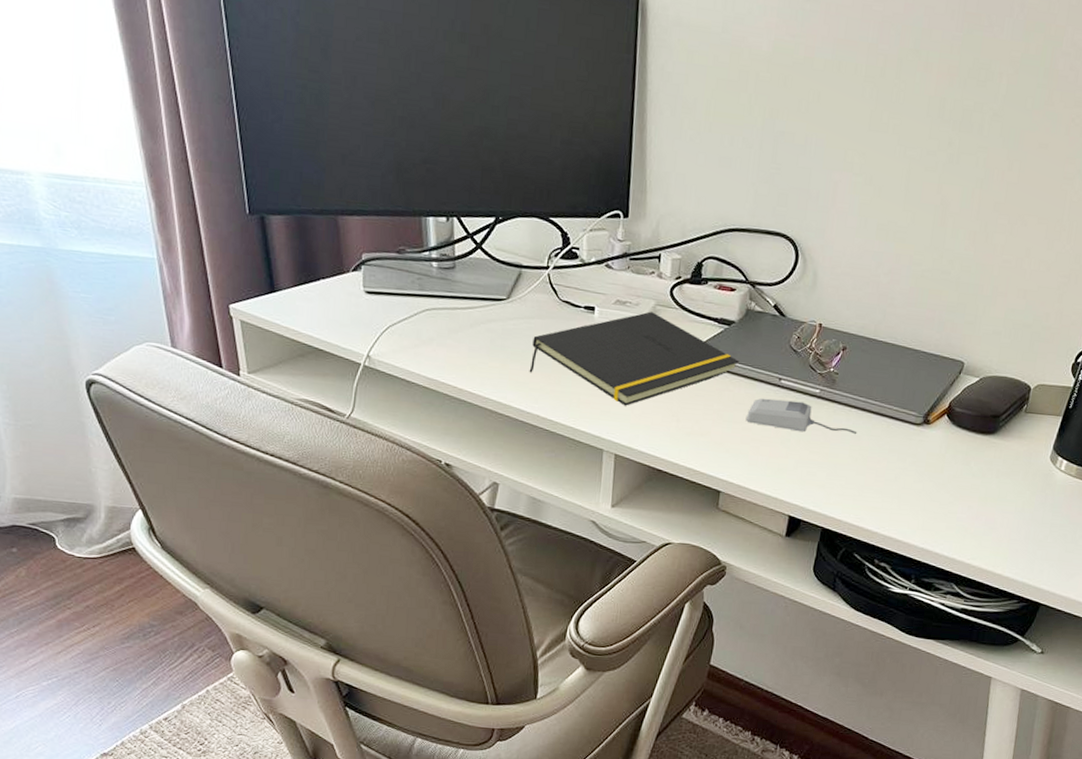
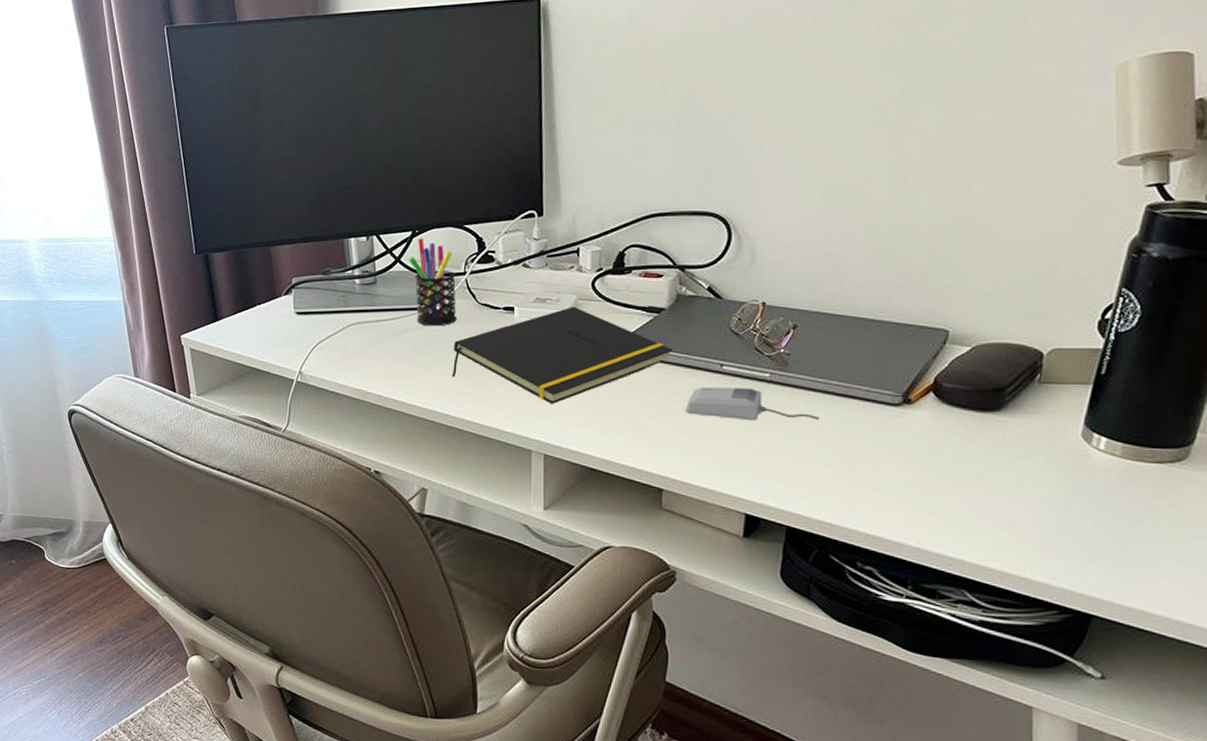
pen holder: none [490,226,539,320] -> present [409,239,457,327]

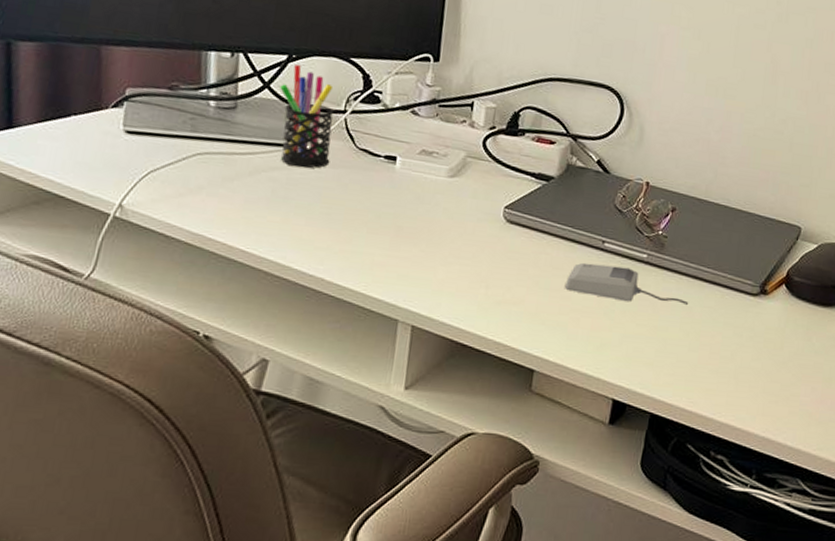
notepad: present [452,306,673,404] -> none [315,163,558,270]

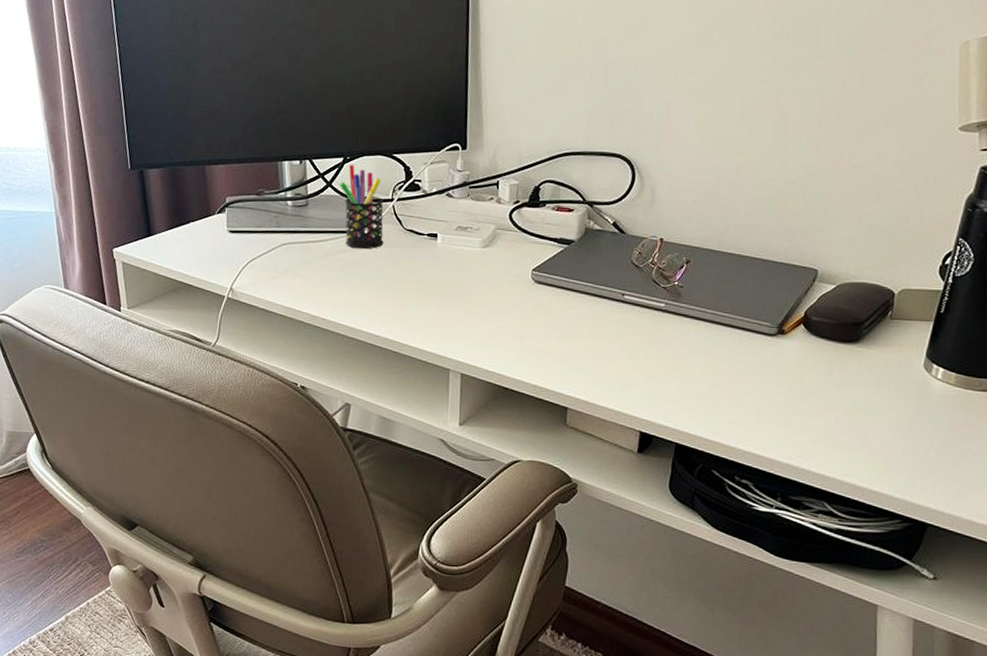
computer mouse: present [564,262,689,305] -> none [590,314,707,347]

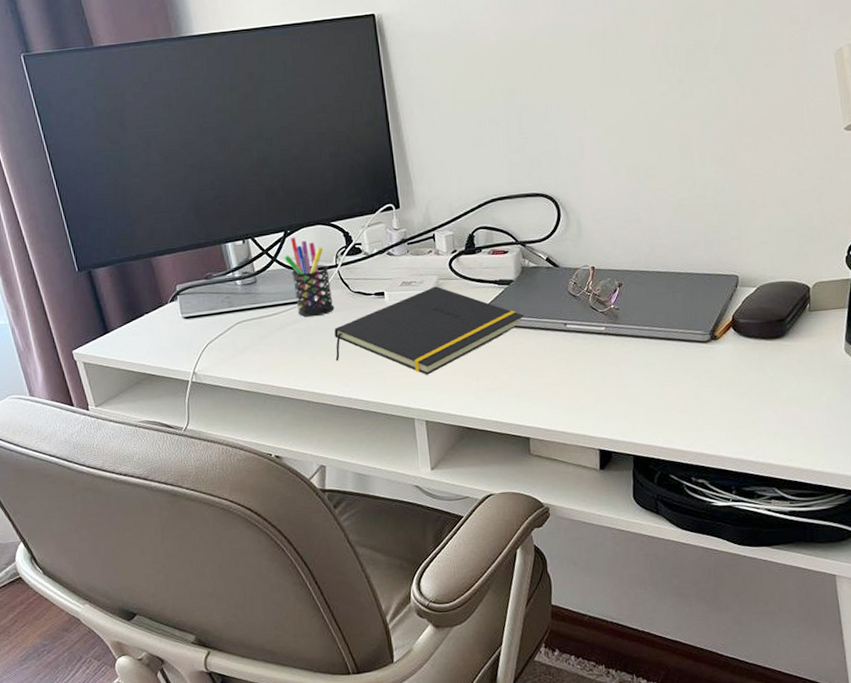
notepad: none [377,235,580,327] -> present [334,286,524,375]

